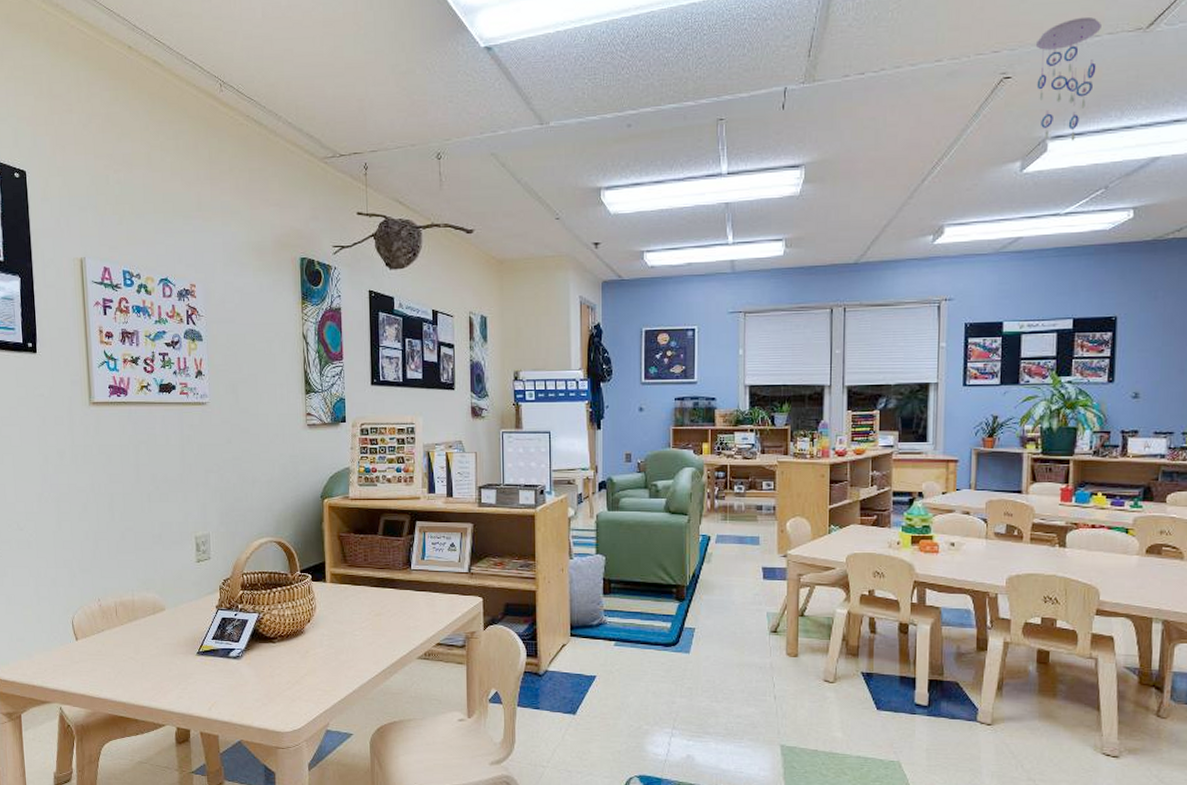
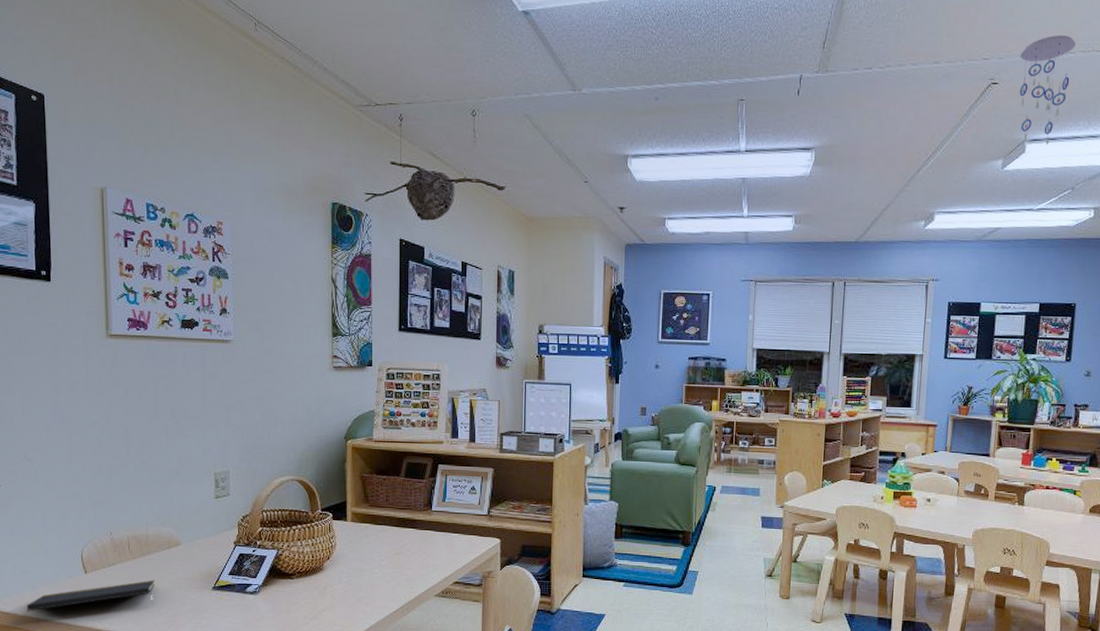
notepad: none [23,645,143,679] -> present [26,579,156,611]

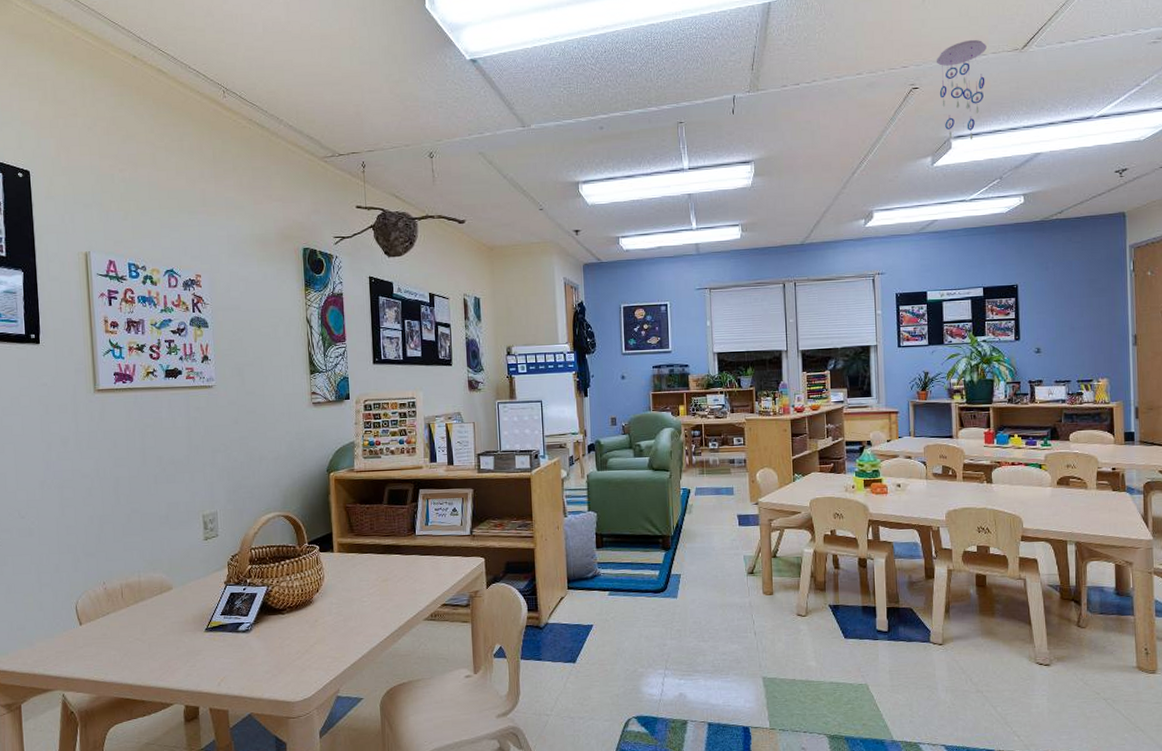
notepad: present [26,579,156,611] -> none [23,626,150,668]

